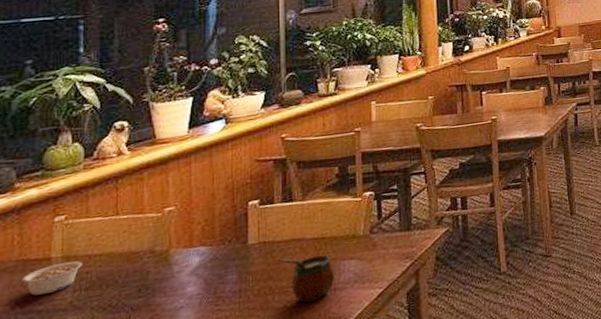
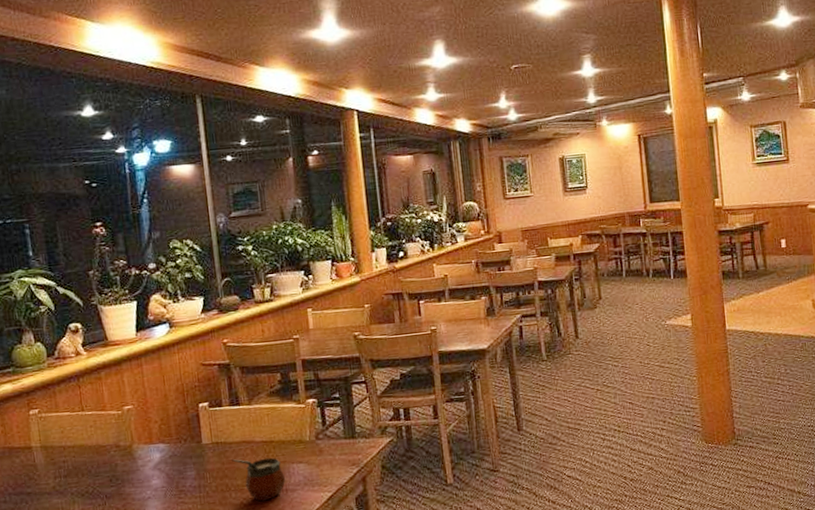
legume: present [22,261,82,296] -> none [10,451,59,479]

